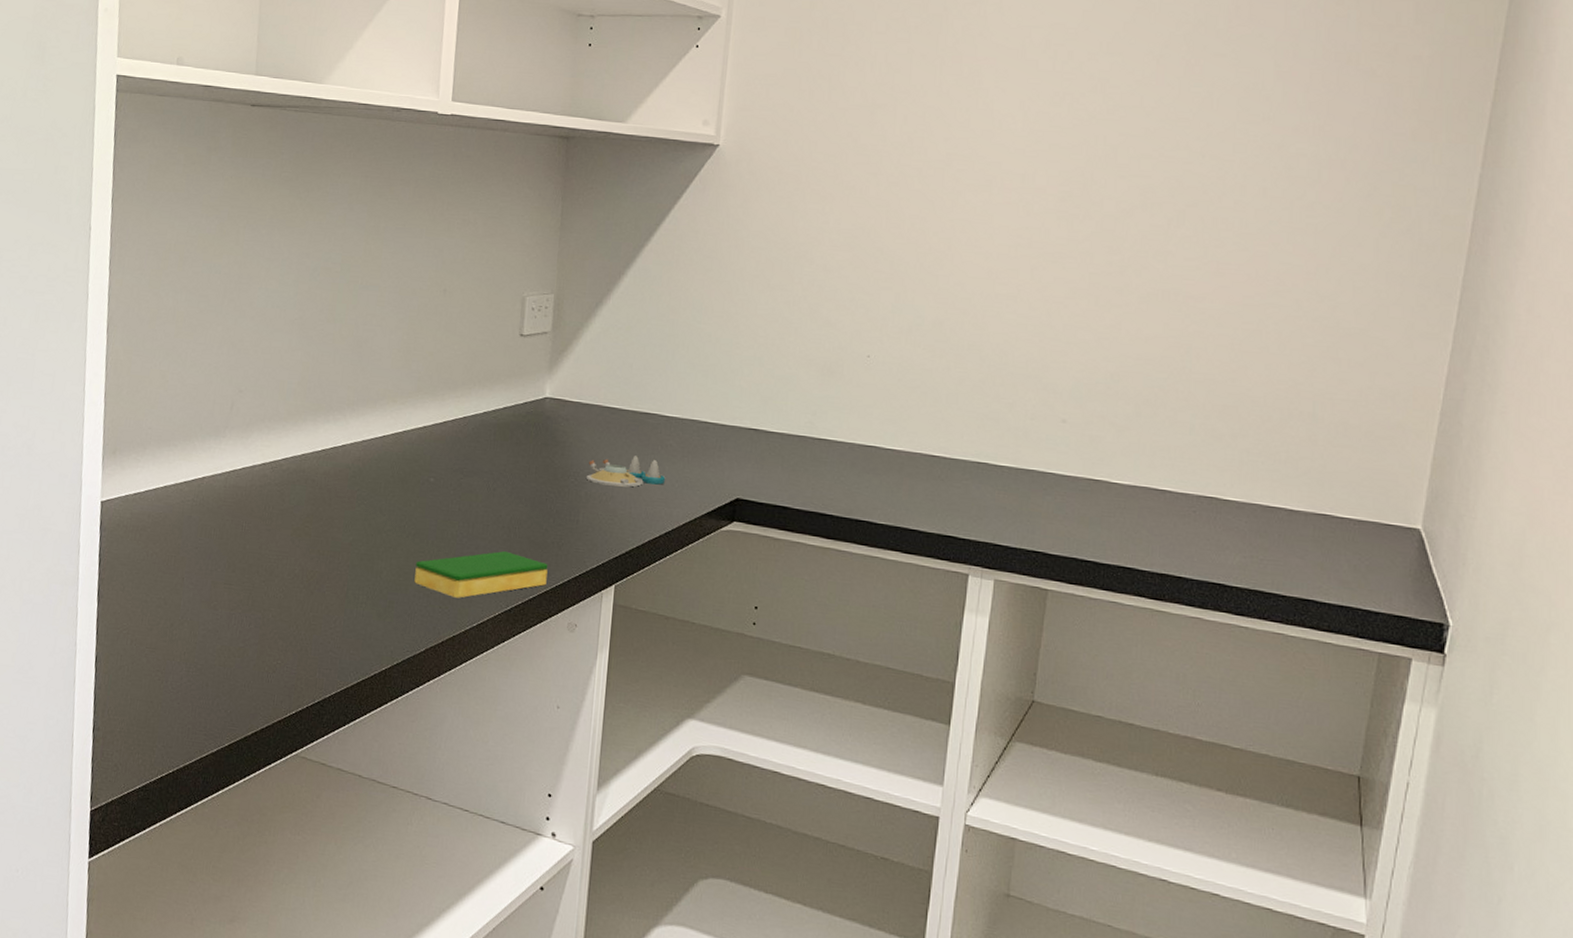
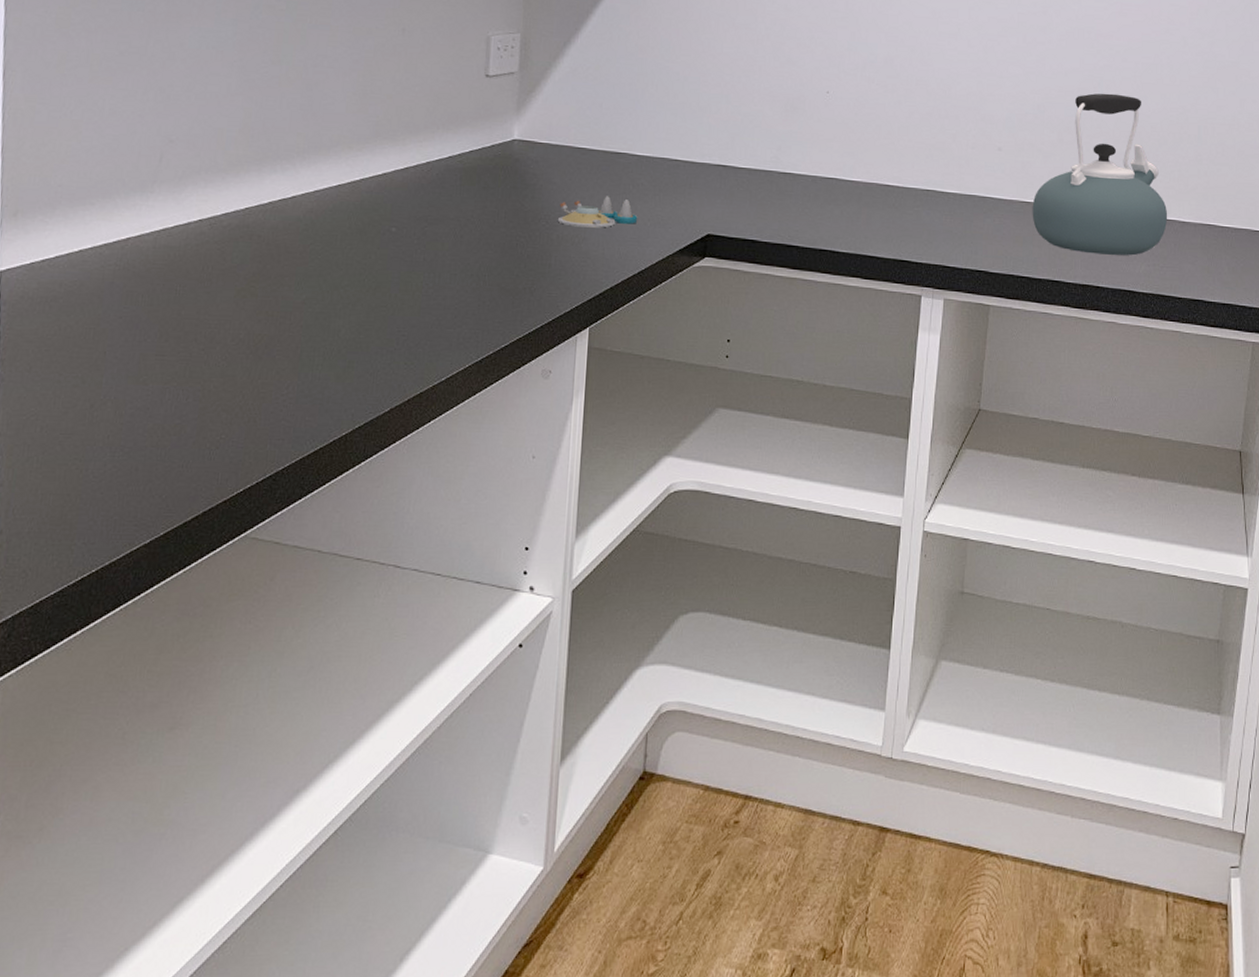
dish sponge: present [414,550,548,598] -> none [376,299,520,353]
kettle: none [1101,362,1271,545] -> present [1032,93,1168,256]

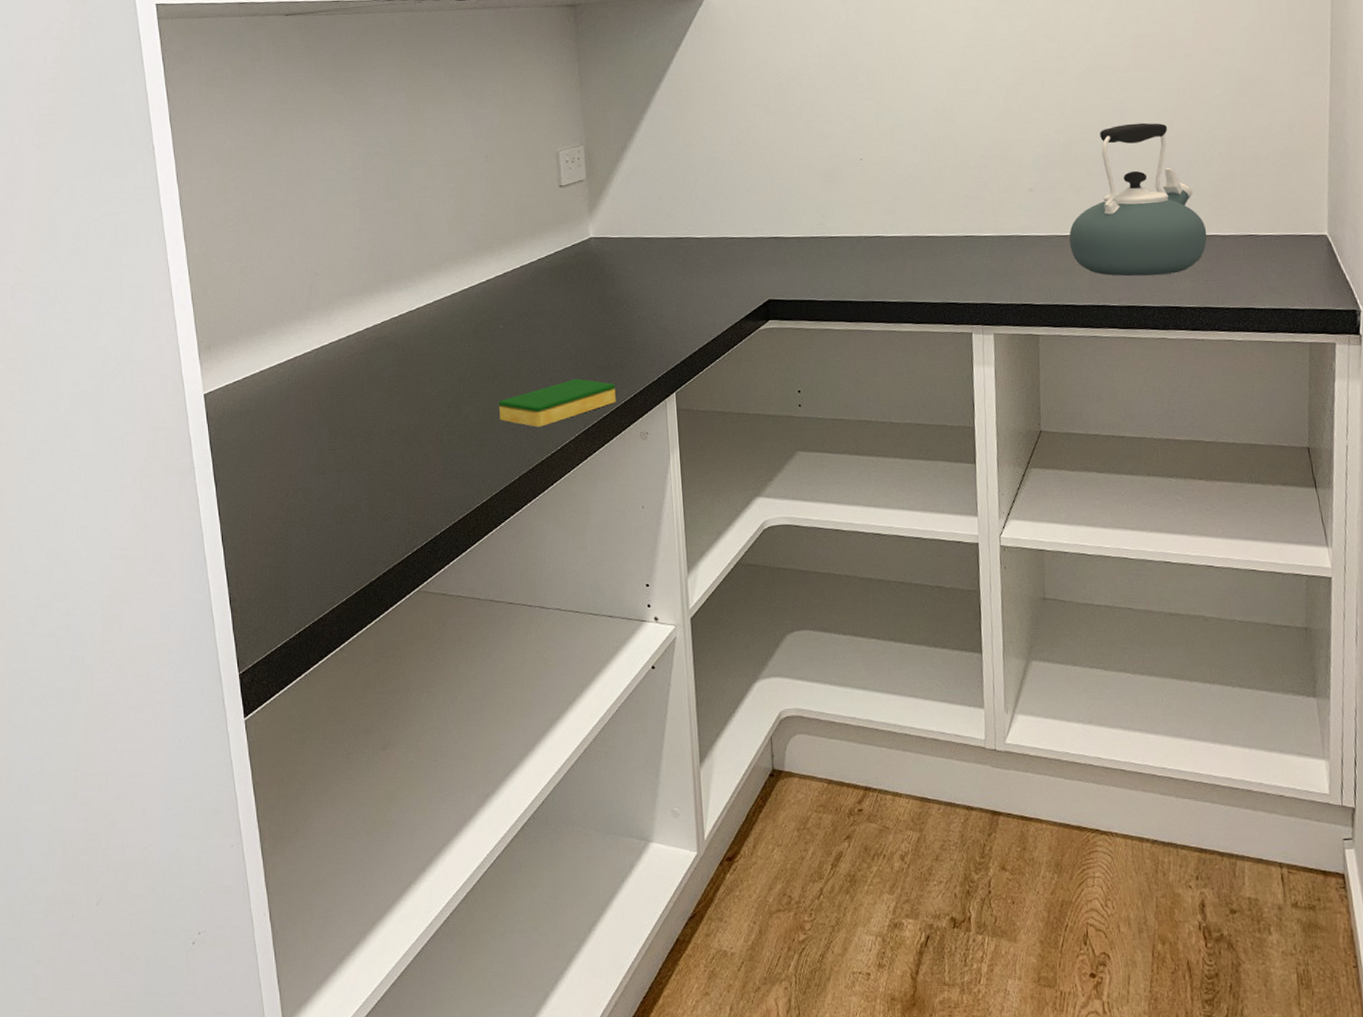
dish sponge: none [376,299,520,353] -> present [499,378,616,427]
salt and pepper shaker set: present [558,196,638,228] -> none [636,276,706,307]

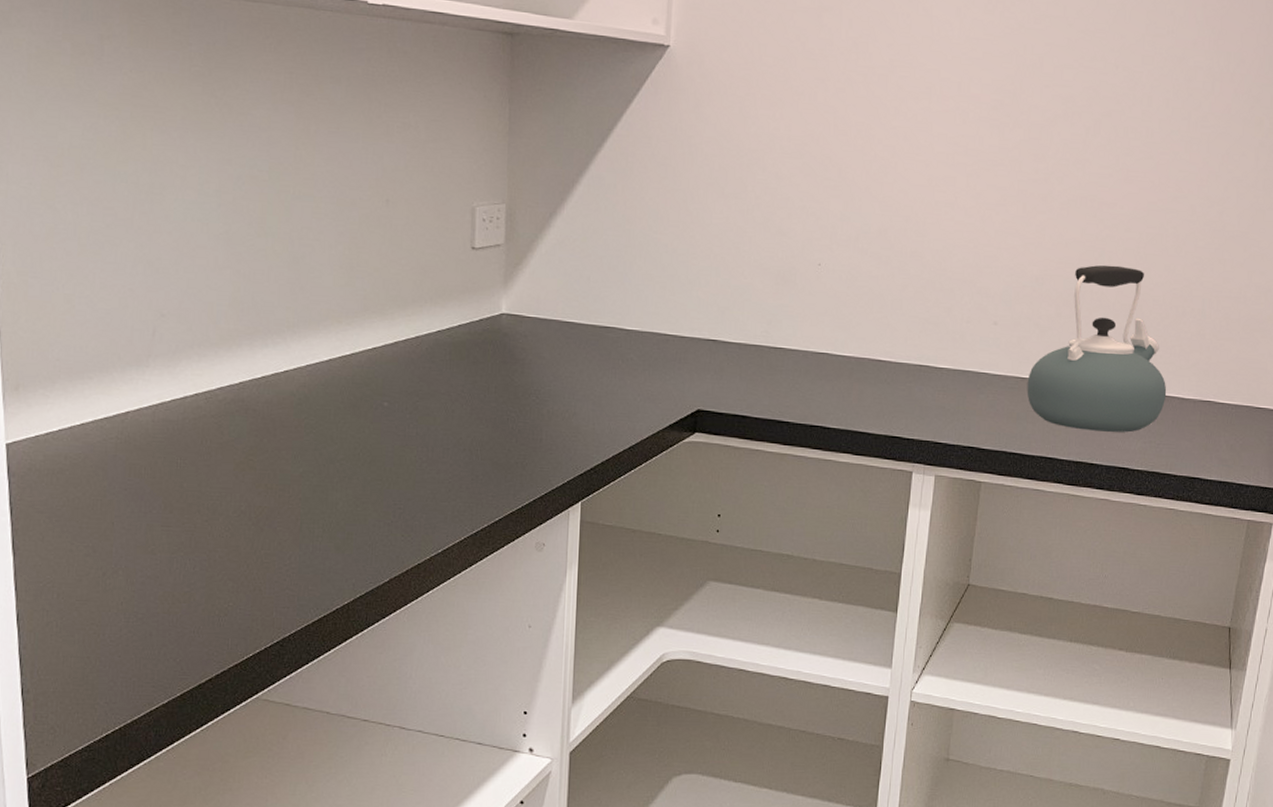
dish sponge: present [499,378,616,427] -> none [373,474,513,525]

